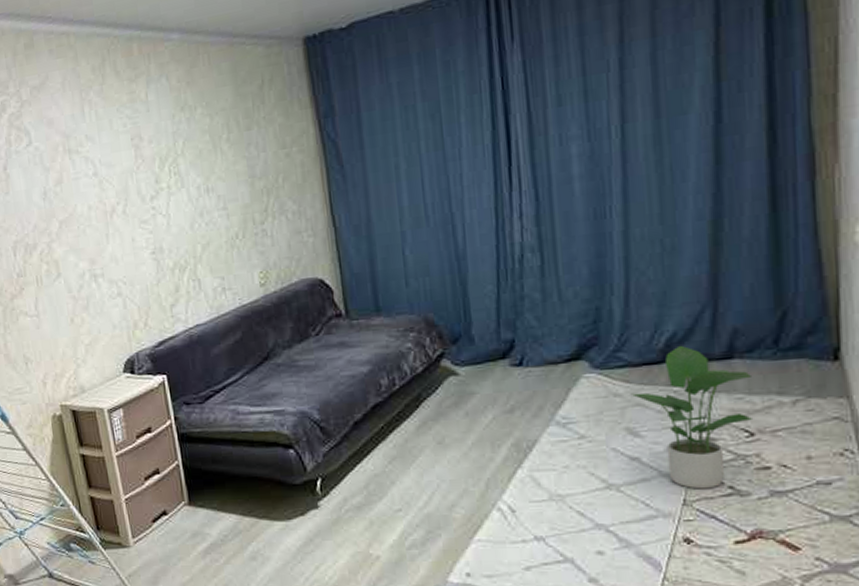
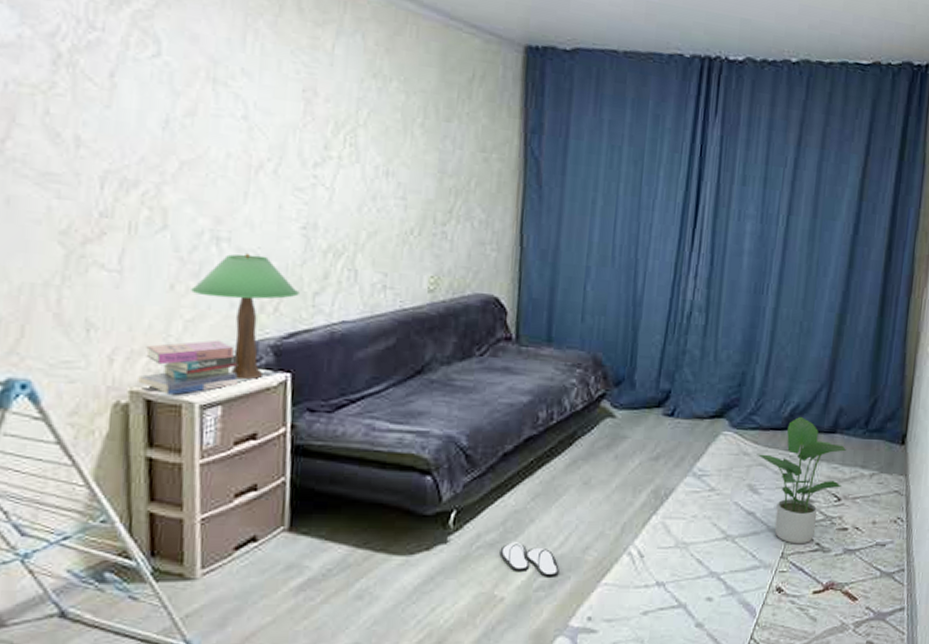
books: none [64,356,130,405] -> present [138,339,238,396]
table lamp: none [85,282,160,386] -> present [191,253,300,380]
slippers: none [367,504,429,536] -> present [499,542,559,577]

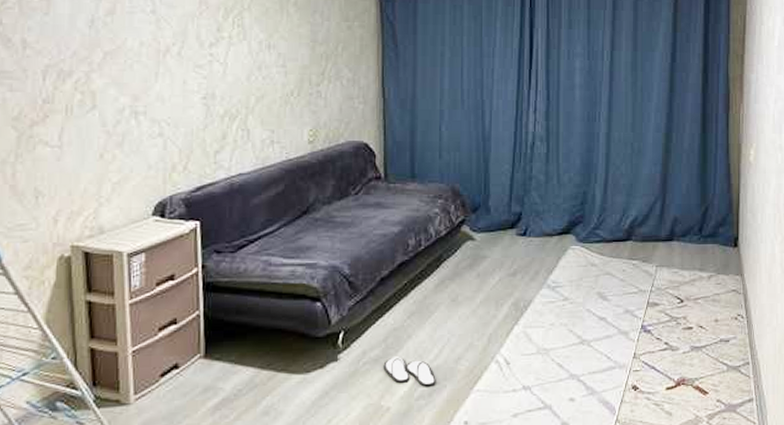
books: present [138,339,238,396] -> none [77,197,157,248]
table lamp: present [191,253,300,380] -> none [117,122,203,230]
potted plant: present [758,416,846,544] -> none [604,227,684,345]

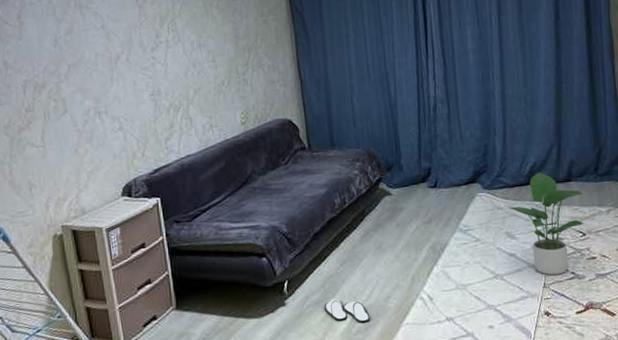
potted plant: none [604,227,684,345] -> present [509,172,584,276]

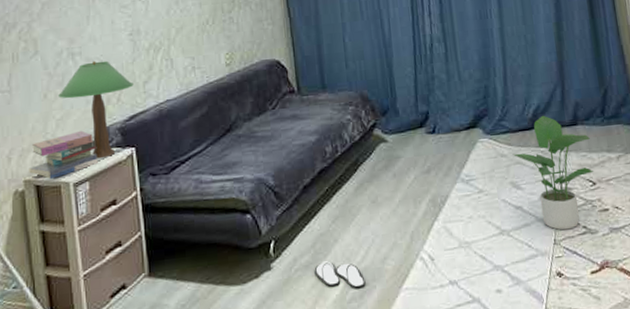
books: none [65,182,127,225] -> present [29,130,98,180]
table lamp: none [88,119,156,208] -> present [58,60,134,159]

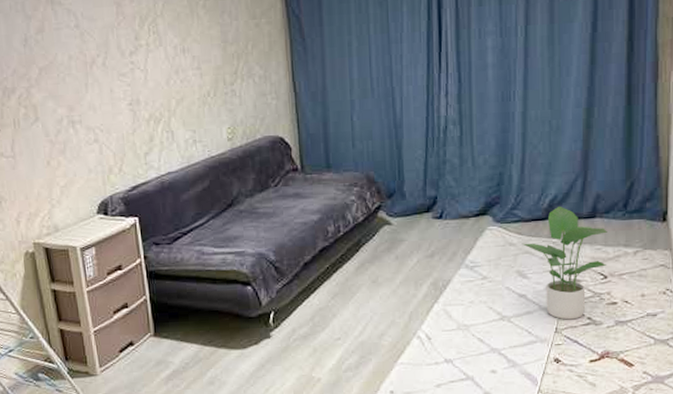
books: present [29,130,98,180] -> none [37,198,103,244]
table lamp: present [58,60,134,159] -> none [61,129,135,226]
slippers: present [314,261,366,289] -> none [312,333,362,360]

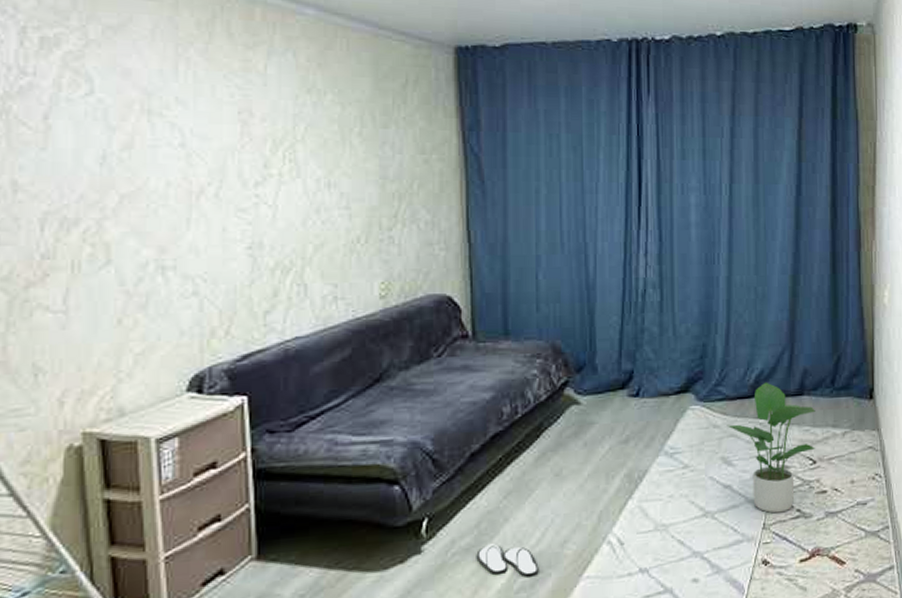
slippers: none [312,333,362,360] -> present [476,544,539,577]

